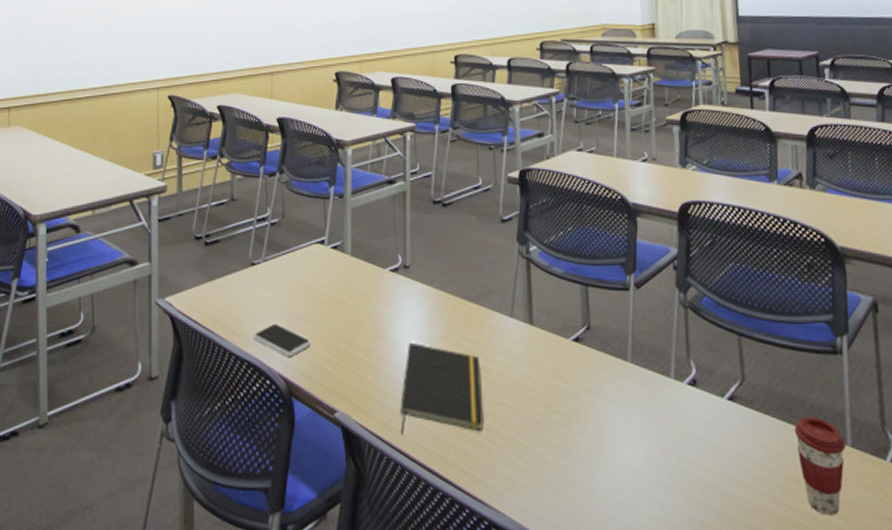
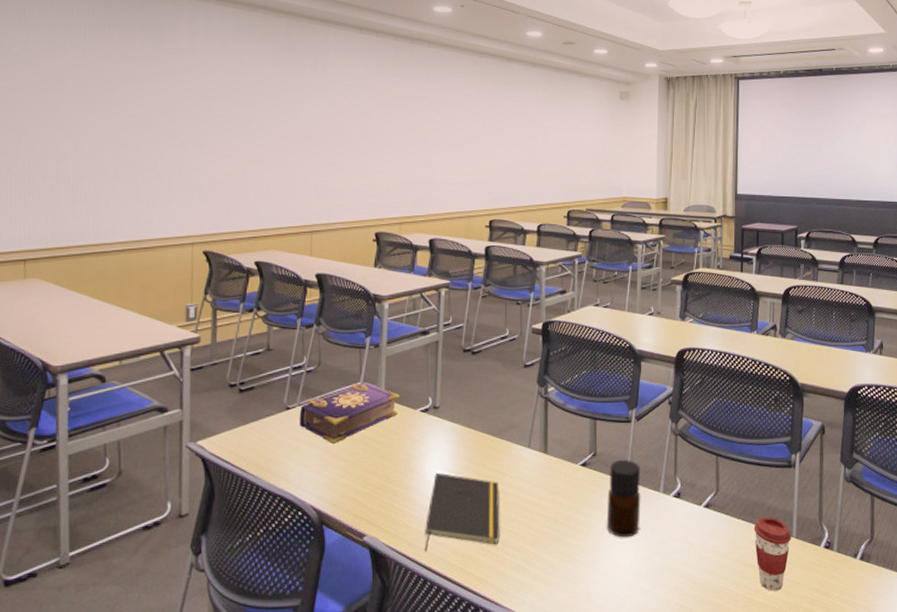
smartphone: present [253,323,312,357] -> none [286,460,344,490]
book: none [264,237,367,306] -> present [299,382,400,445]
bottle: none [607,335,649,433] -> present [606,459,641,538]

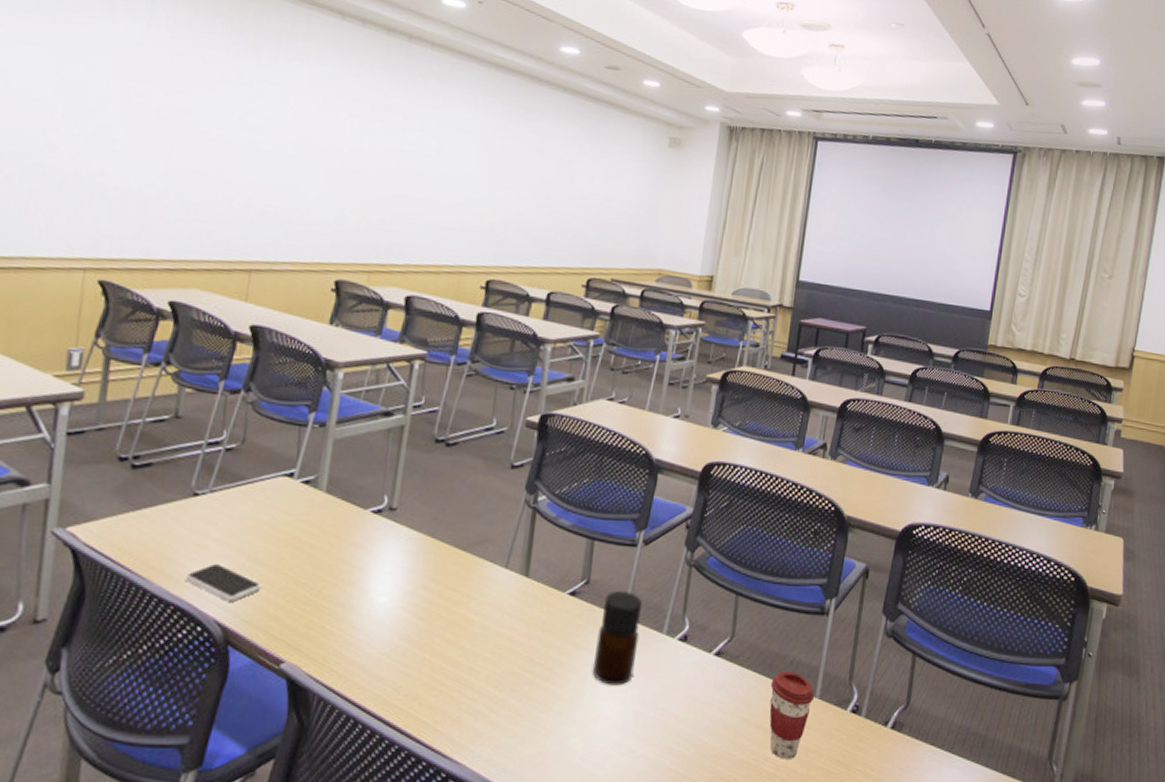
smartphone: none [286,460,344,490] -> present [185,563,262,601]
book: present [299,382,400,445] -> none [208,469,347,545]
notepad: present [424,472,500,551] -> none [358,590,464,687]

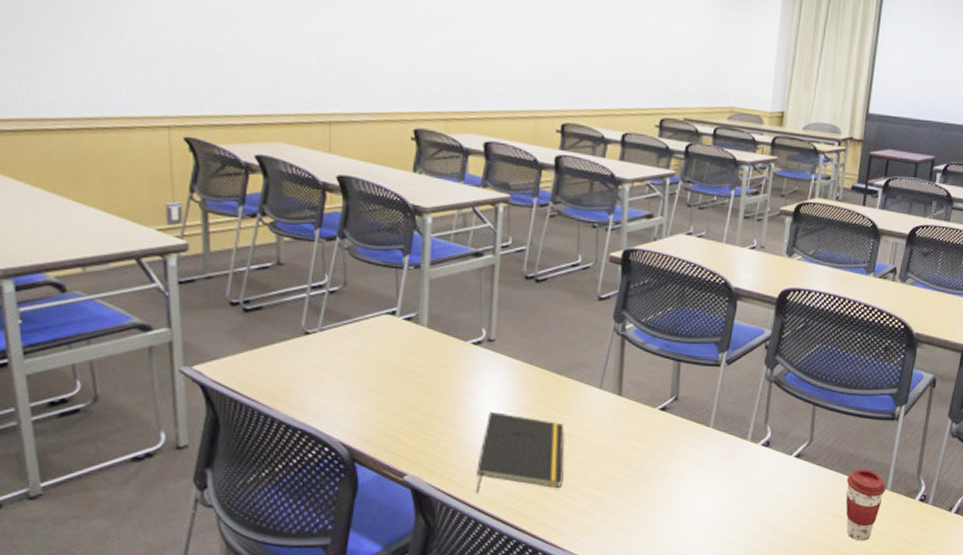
smartphone: present [185,563,262,601] -> none [308,392,379,425]
notepad: none [358,590,464,687] -> present [476,411,565,493]
bottle: present [592,590,642,686] -> none [684,405,727,485]

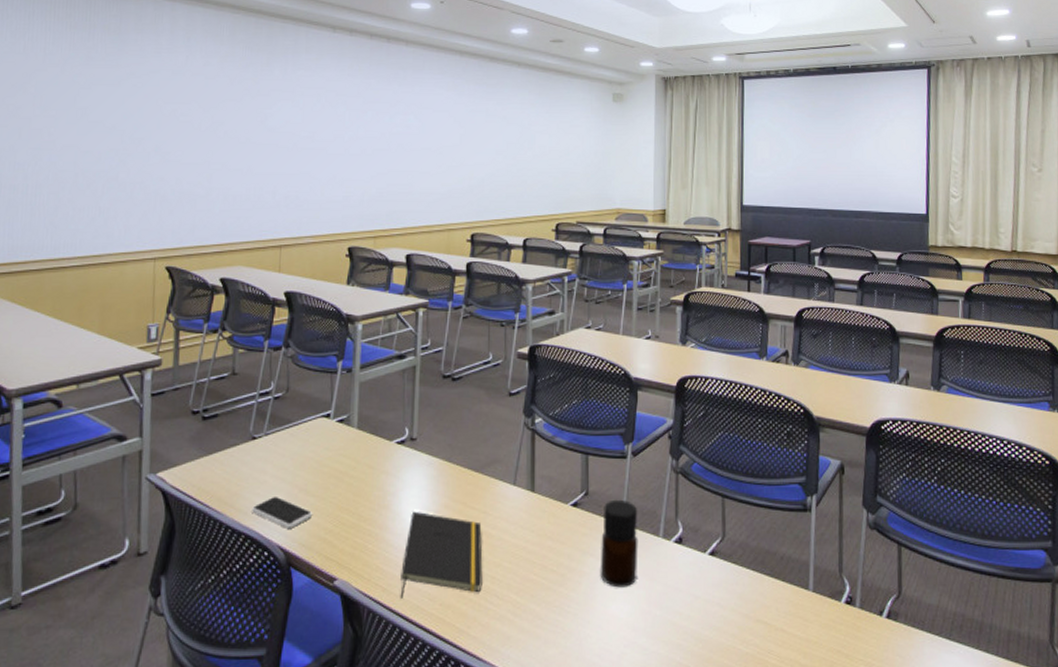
smartphone: none [308,392,379,425] -> present [252,496,313,528]
bottle: none [684,405,727,485] -> present [600,499,638,588]
coffee cup: present [845,469,887,541] -> none [765,567,809,652]

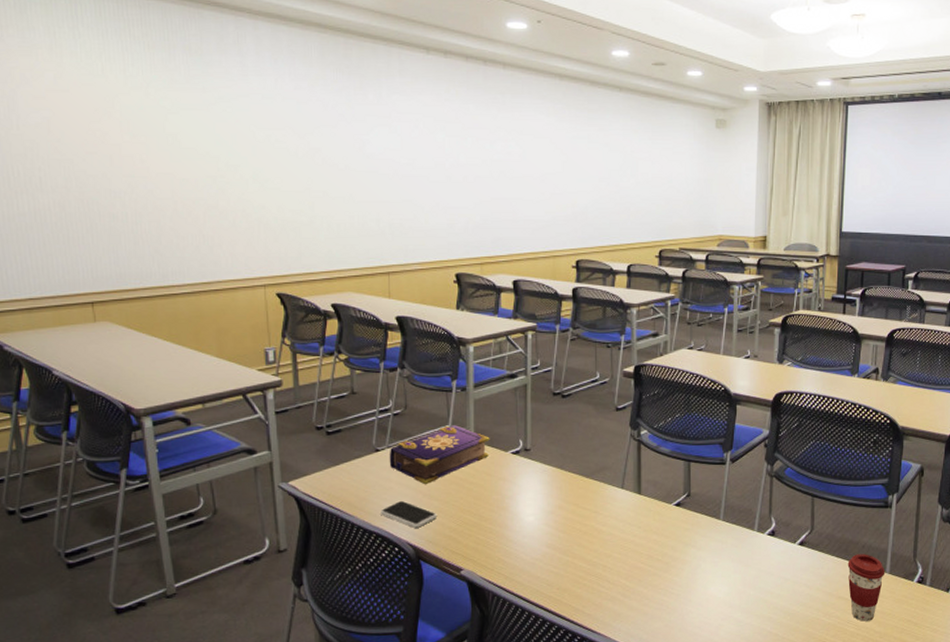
book: none [265,410,374,479] -> present [389,425,490,485]
notepad: present [400,511,483,598] -> none [521,511,595,584]
bottle: present [600,499,638,588] -> none [700,499,735,573]
coffee cup: none [765,567,809,652] -> present [847,554,886,622]

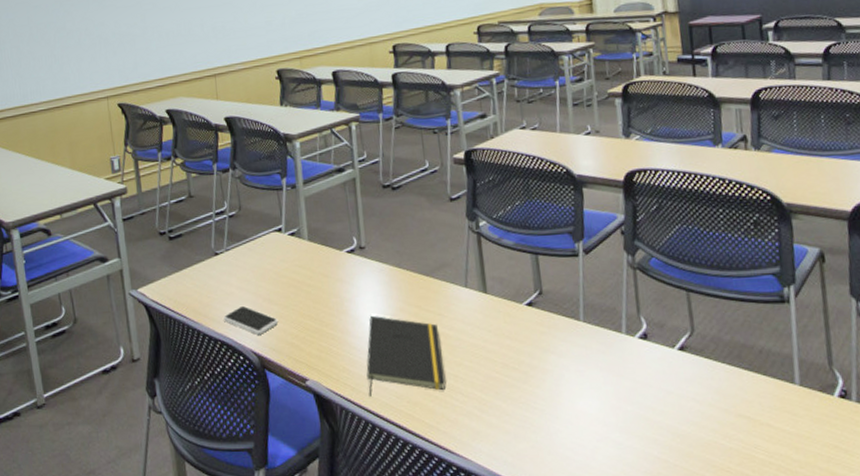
book: present [389,425,490,485] -> none [227,224,324,289]
notepad: none [521,511,595,584] -> present [366,315,446,397]
coffee cup: present [847,554,886,622] -> none [743,360,795,447]

